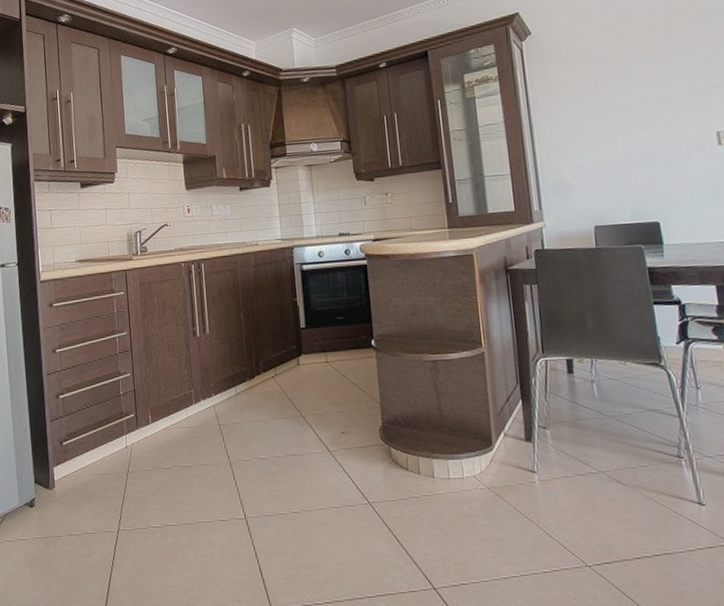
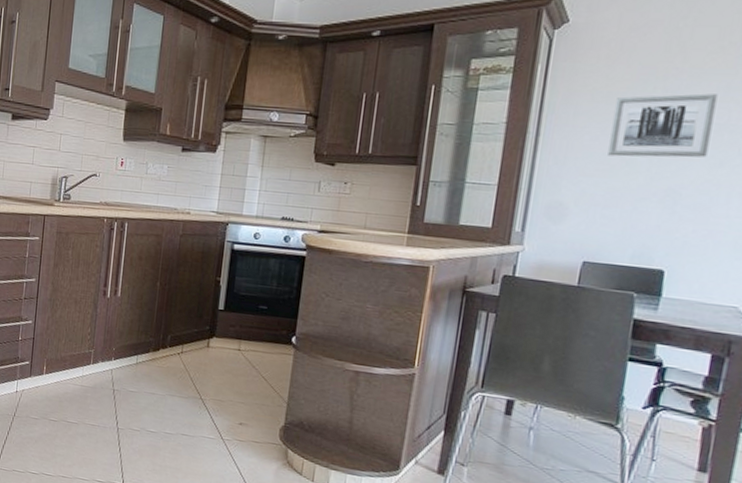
wall art: none [584,73,664,135] -> present [608,93,718,158]

